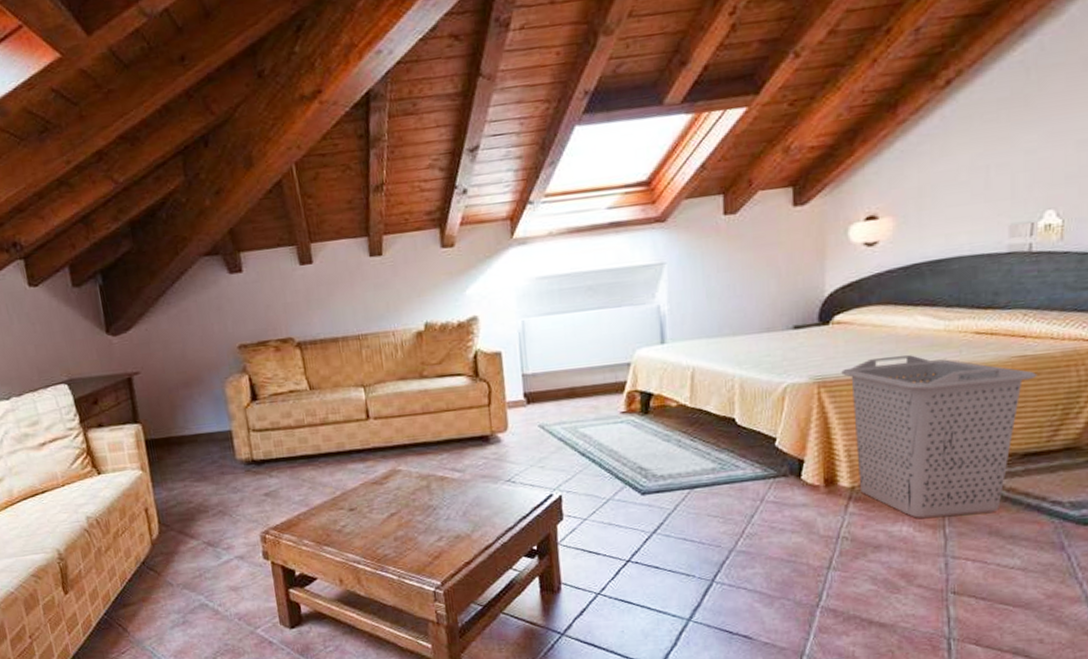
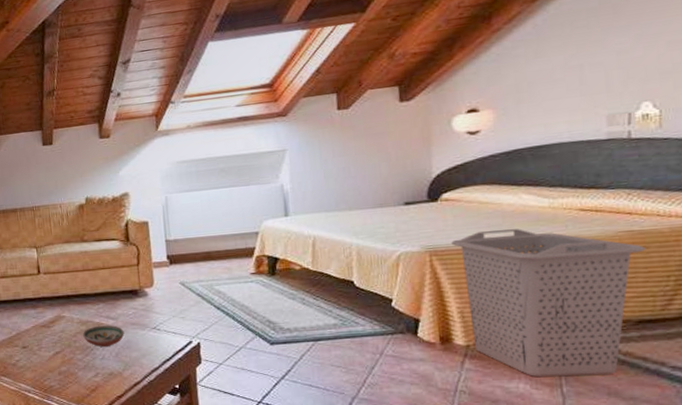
decorative bowl: none [422,478,473,505] -> present [82,325,125,347]

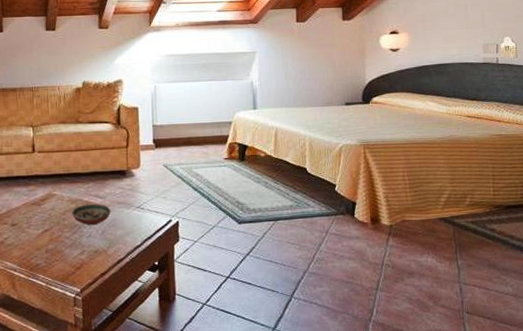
laundry basket: present [451,229,646,378] -> none [379,129,510,253]

